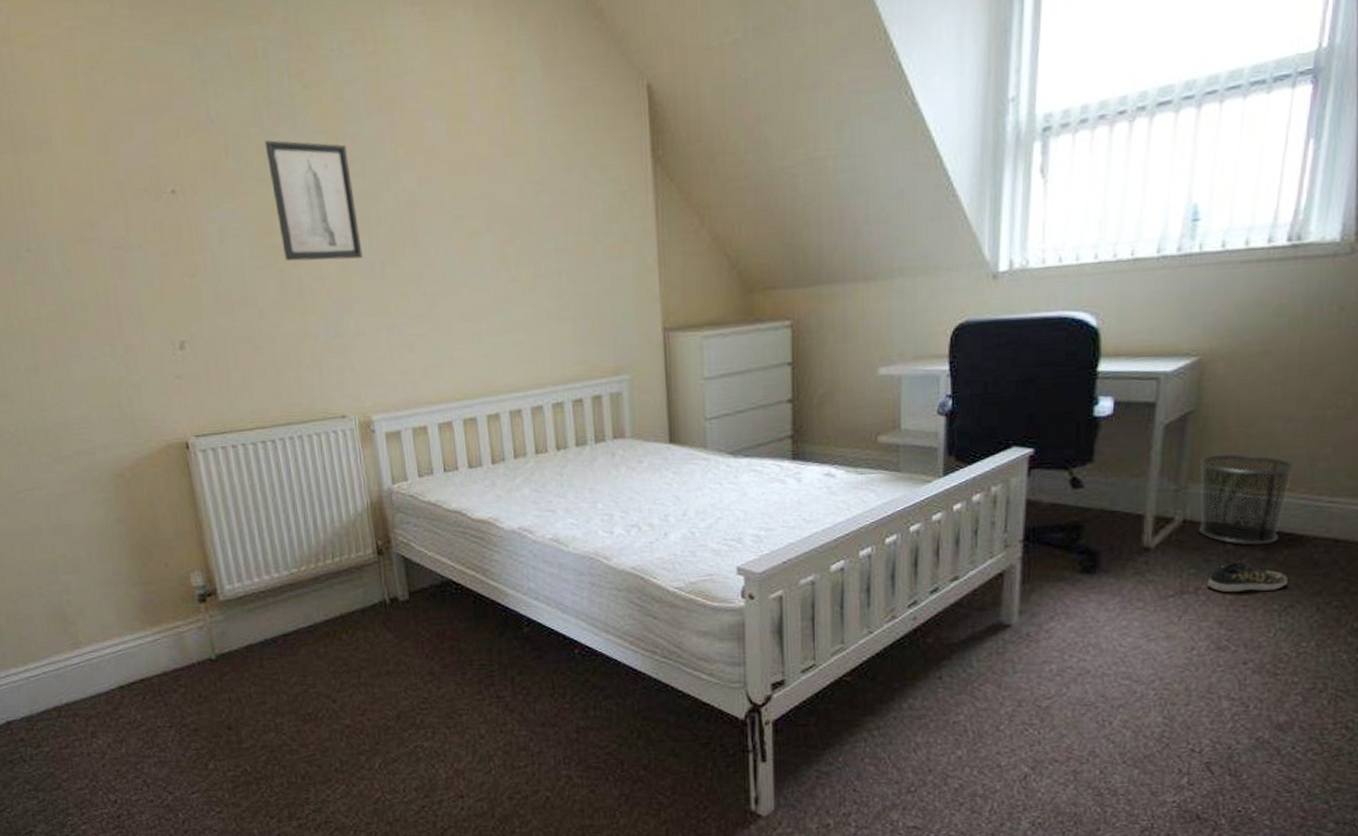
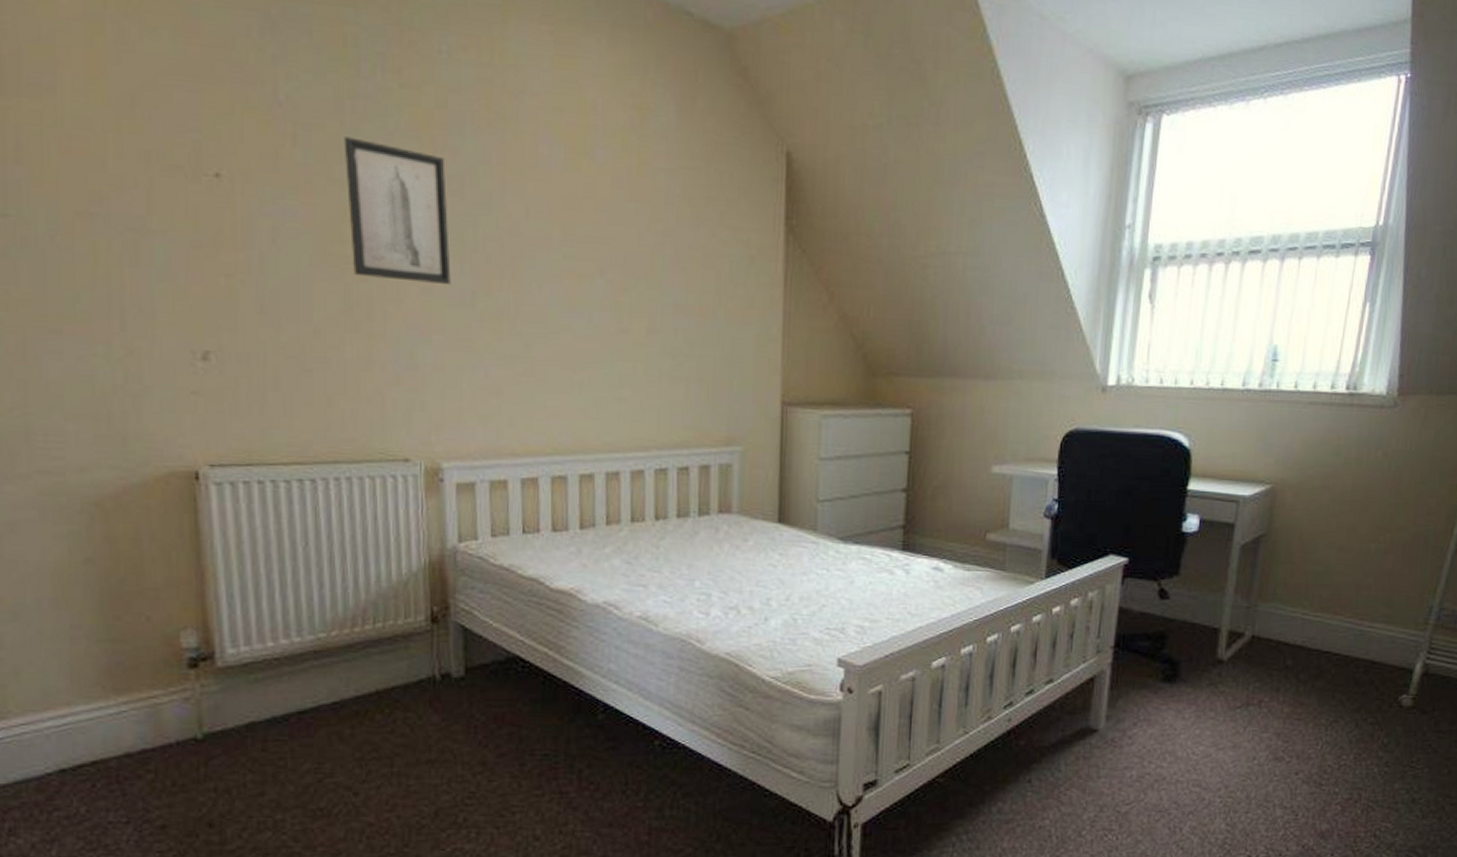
waste bin: present [1199,454,1295,546] -> none [1265,577,1344,663]
shoe: present [1207,559,1289,593] -> none [1269,676,1335,707]

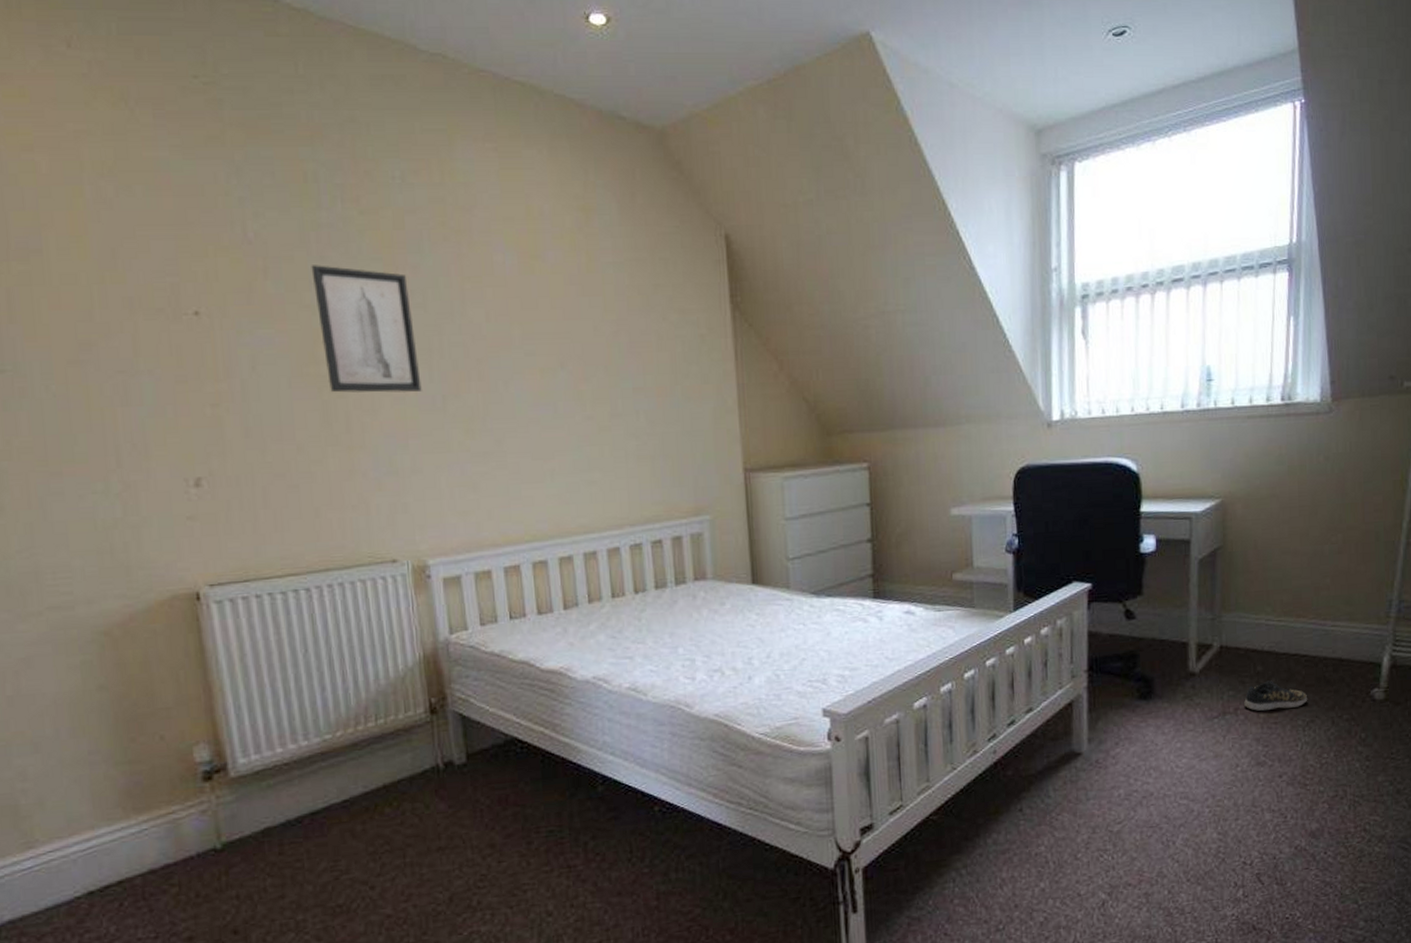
shoe: none [1269,676,1335,707] -> present [1244,680,1308,712]

